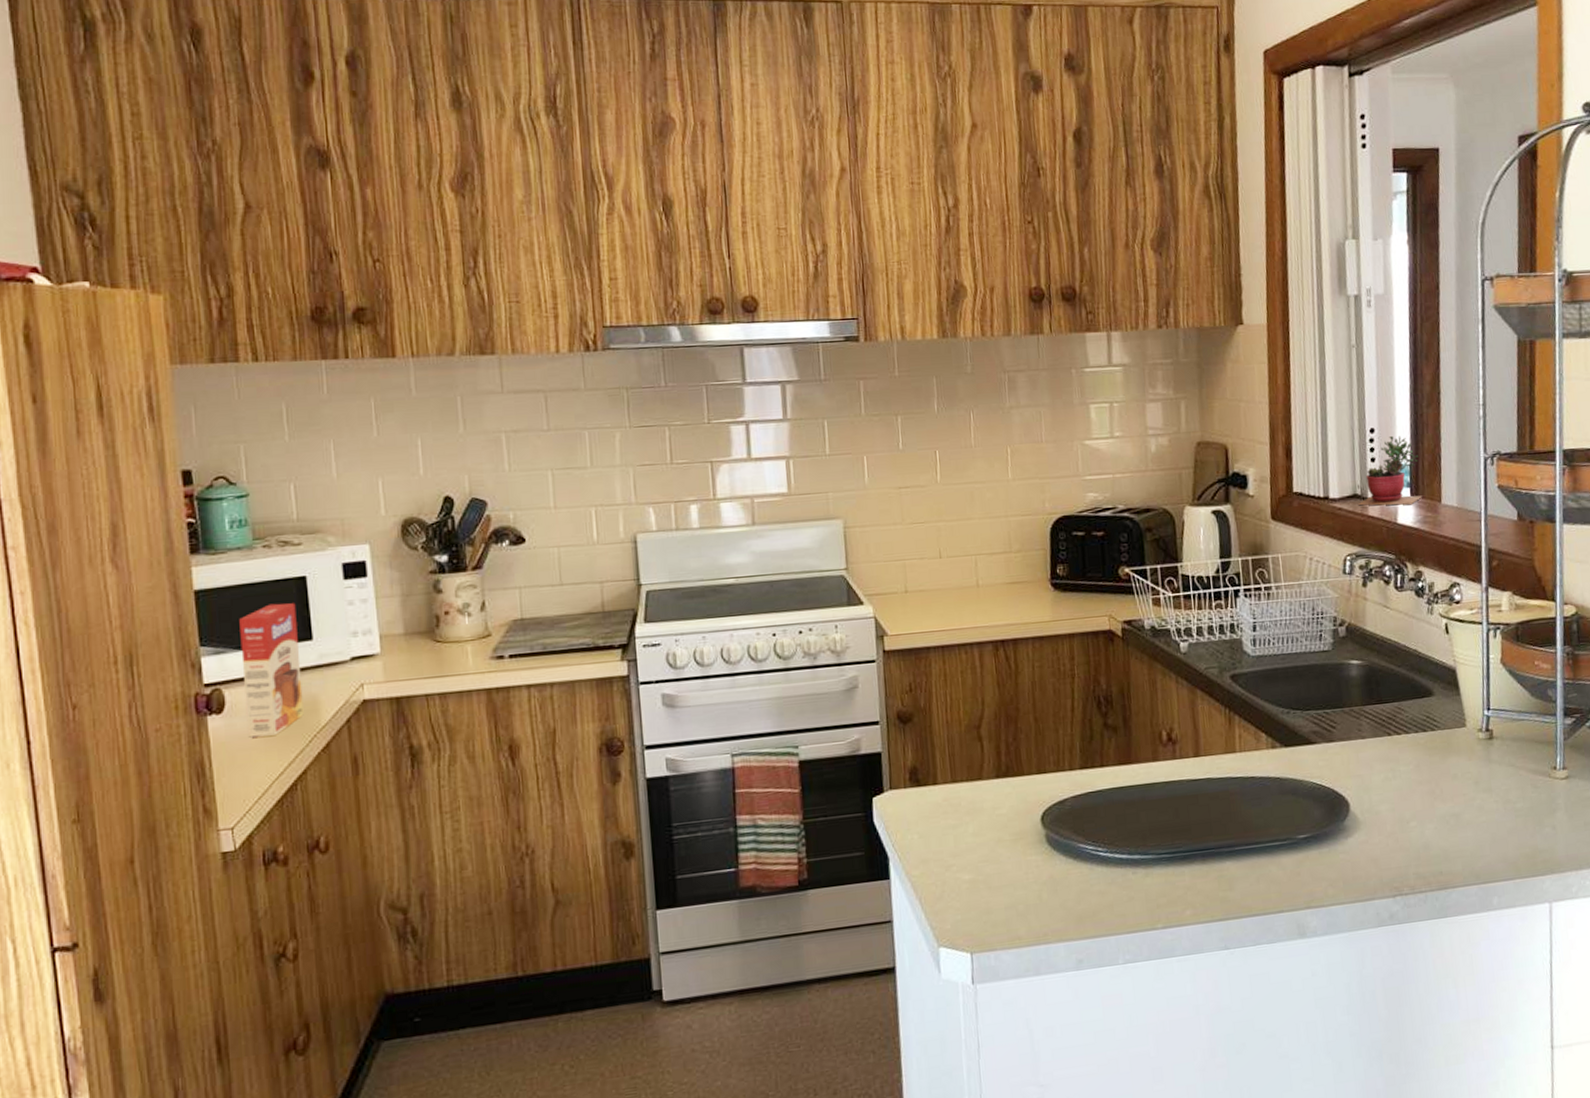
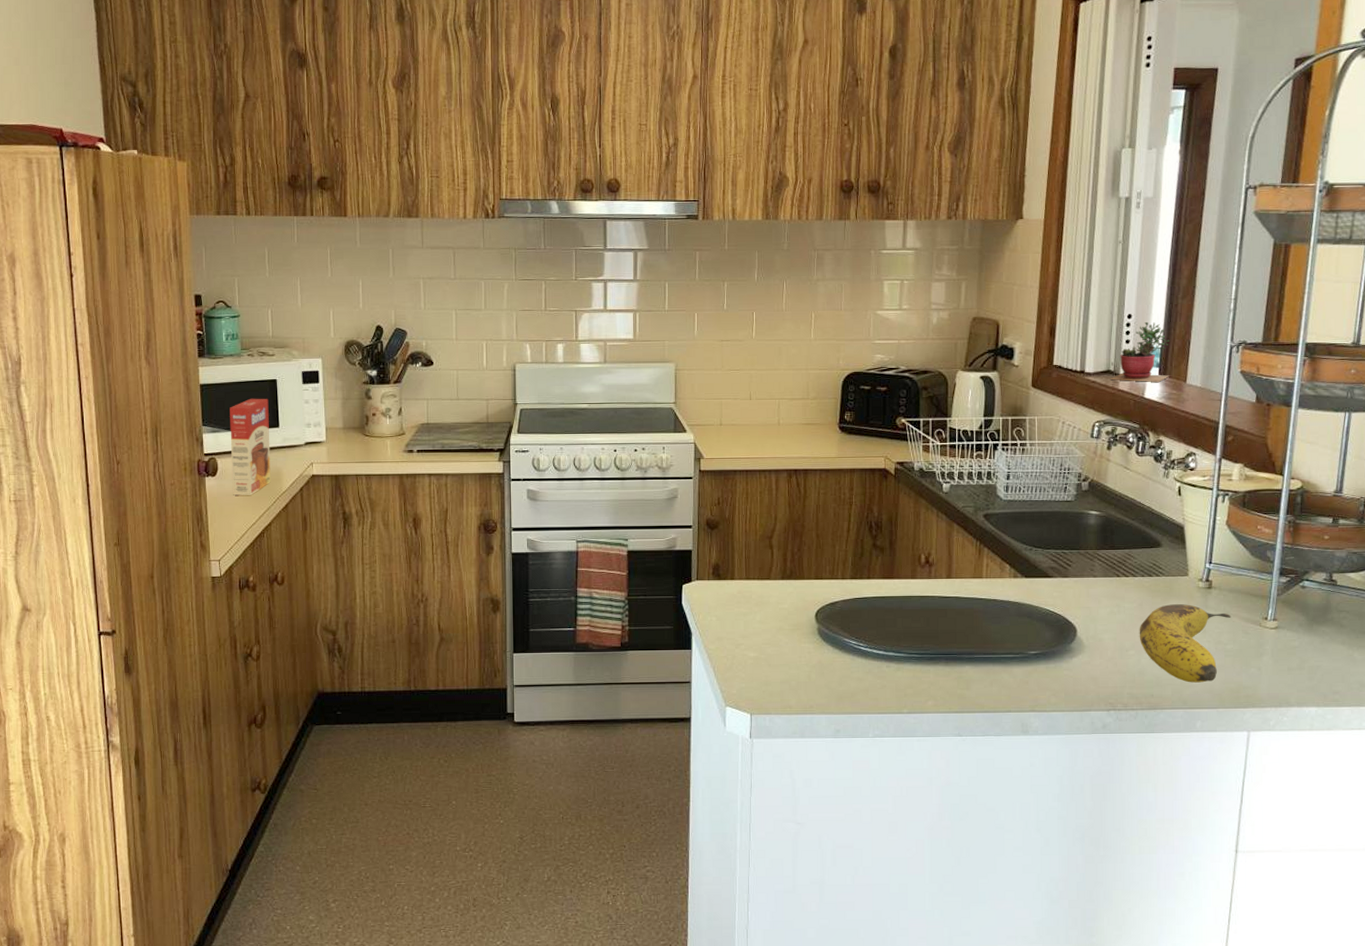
fruit: none [1418,760,1518,853] -> present [1139,604,1231,683]

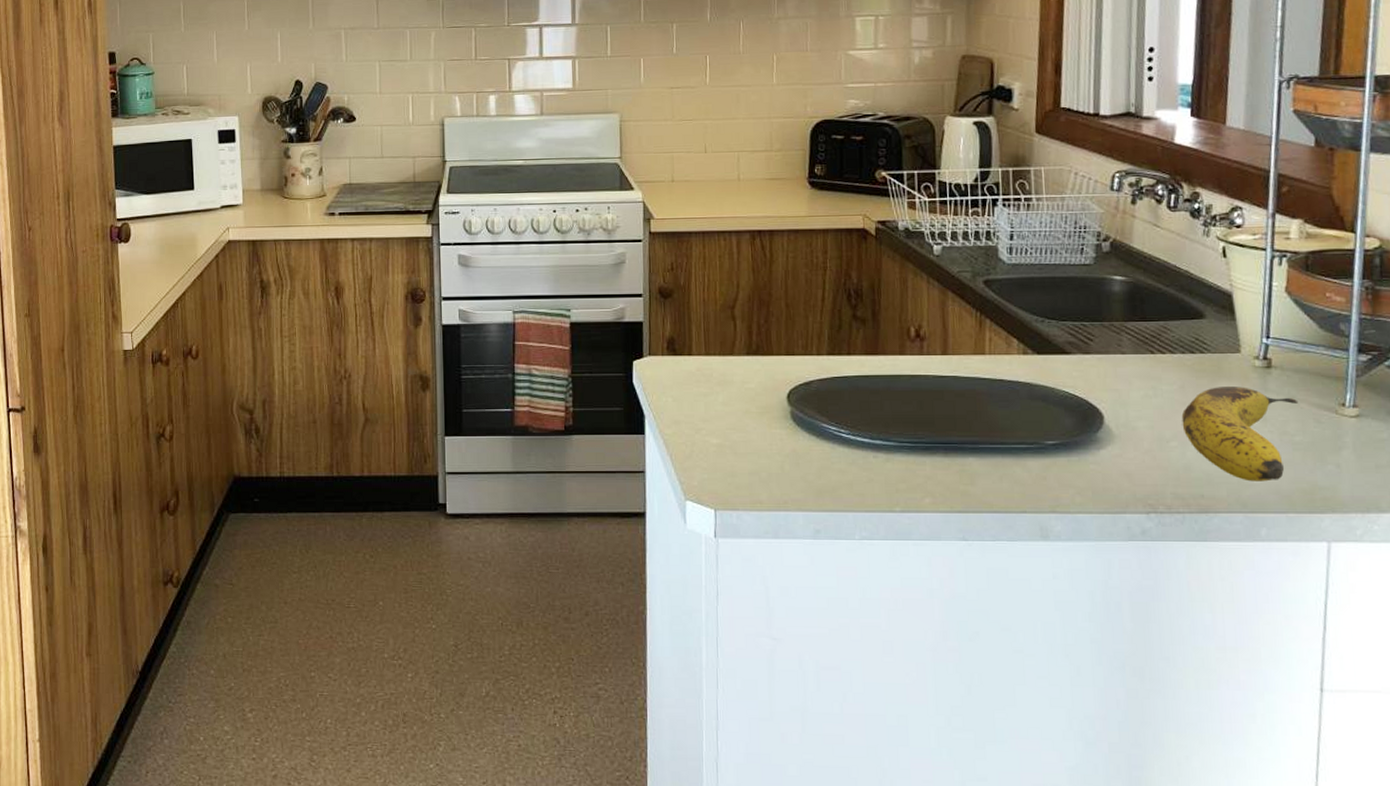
food box: present [230,398,271,496] -> none [143,159,185,264]
succulent plant: present [1111,321,1170,383] -> none [1132,55,1205,126]

